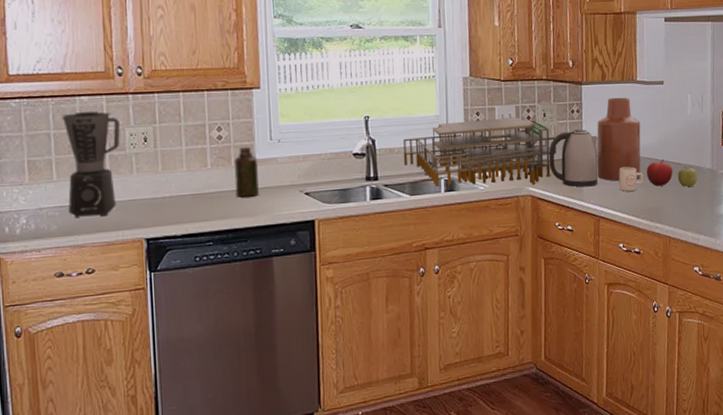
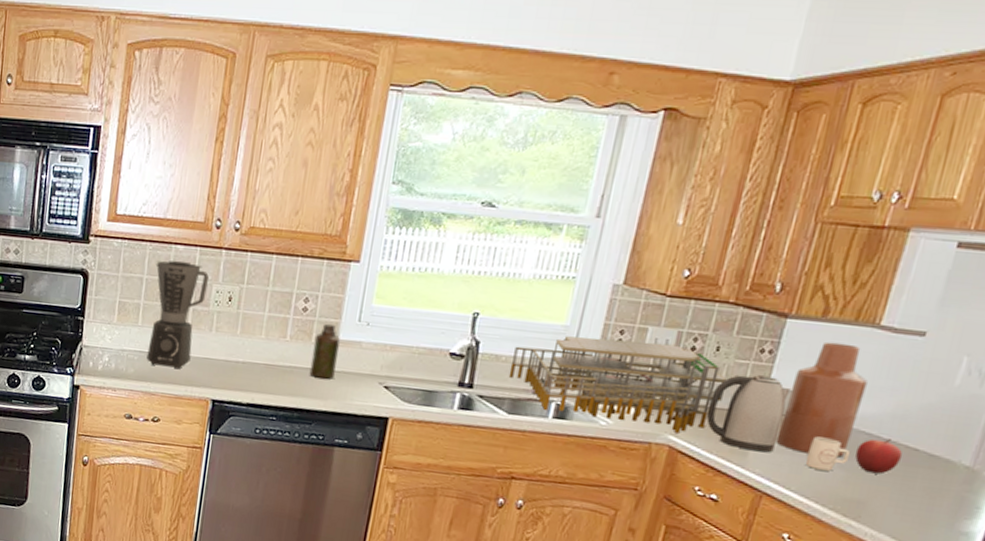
fruit: present [677,166,698,188] -> none [906,455,944,486]

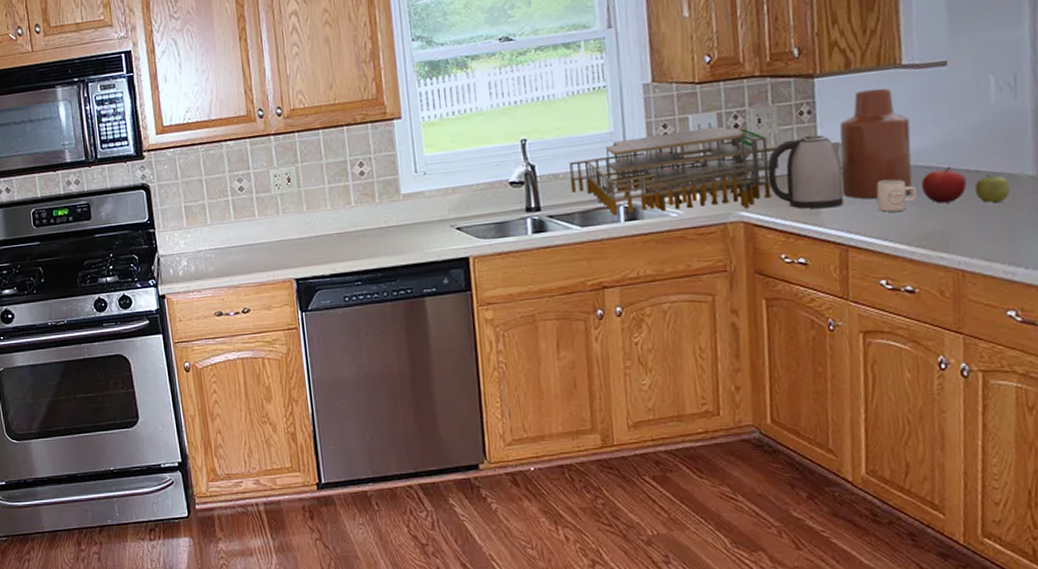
blender: present [146,260,210,370] -> none [211,154,266,259]
canister: present [309,323,341,379] -> none [378,180,406,235]
fruit: none [906,455,944,486] -> present [974,174,1011,203]

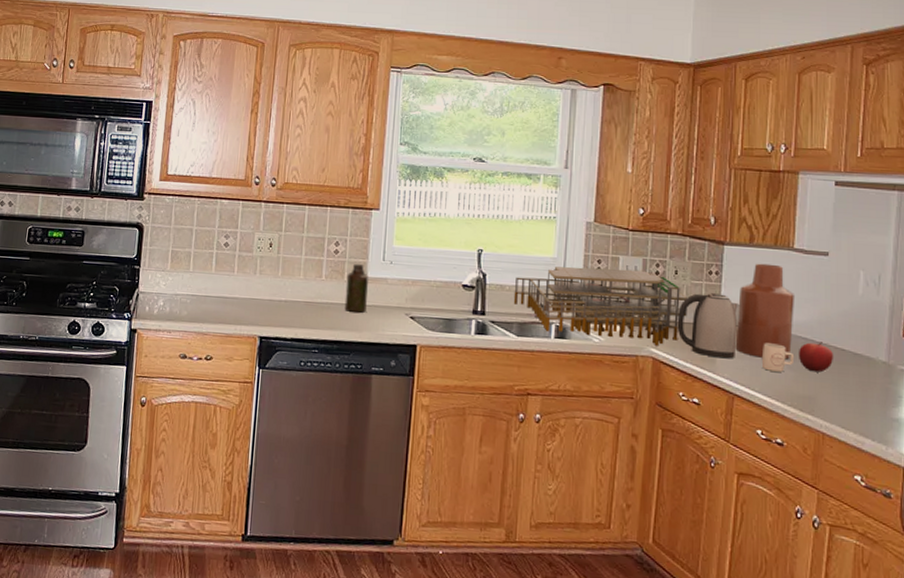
canister: none [378,180,406,235] -> present [344,263,369,313]
fruit: present [974,174,1011,203] -> none [839,354,867,380]

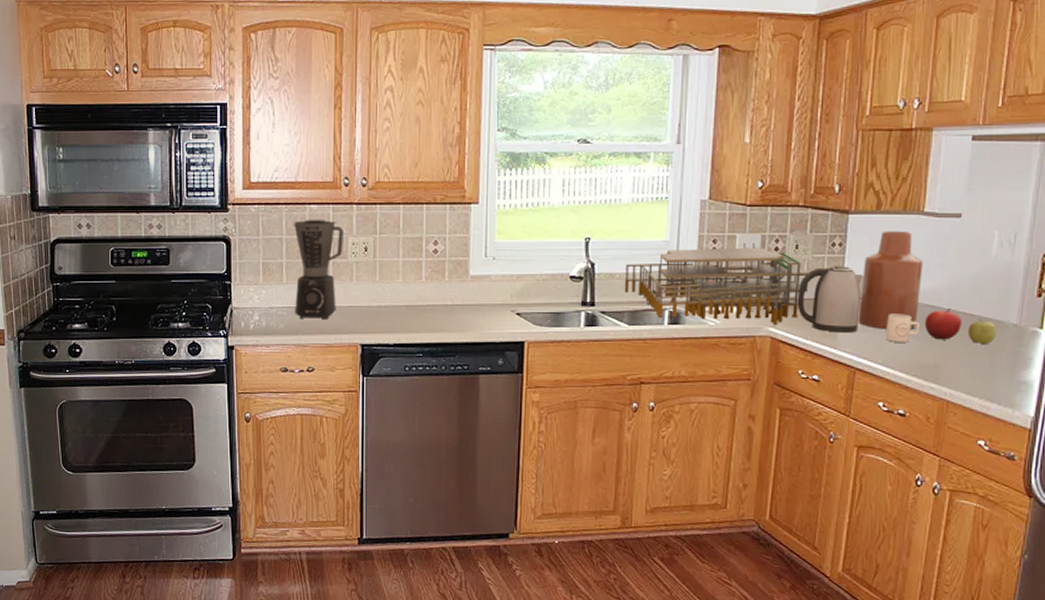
blender: none [198,213,252,310] -> present [293,219,345,320]
canister: present [344,263,369,313] -> none [447,261,472,313]
fruit: none [839,354,867,380] -> present [967,319,997,345]

